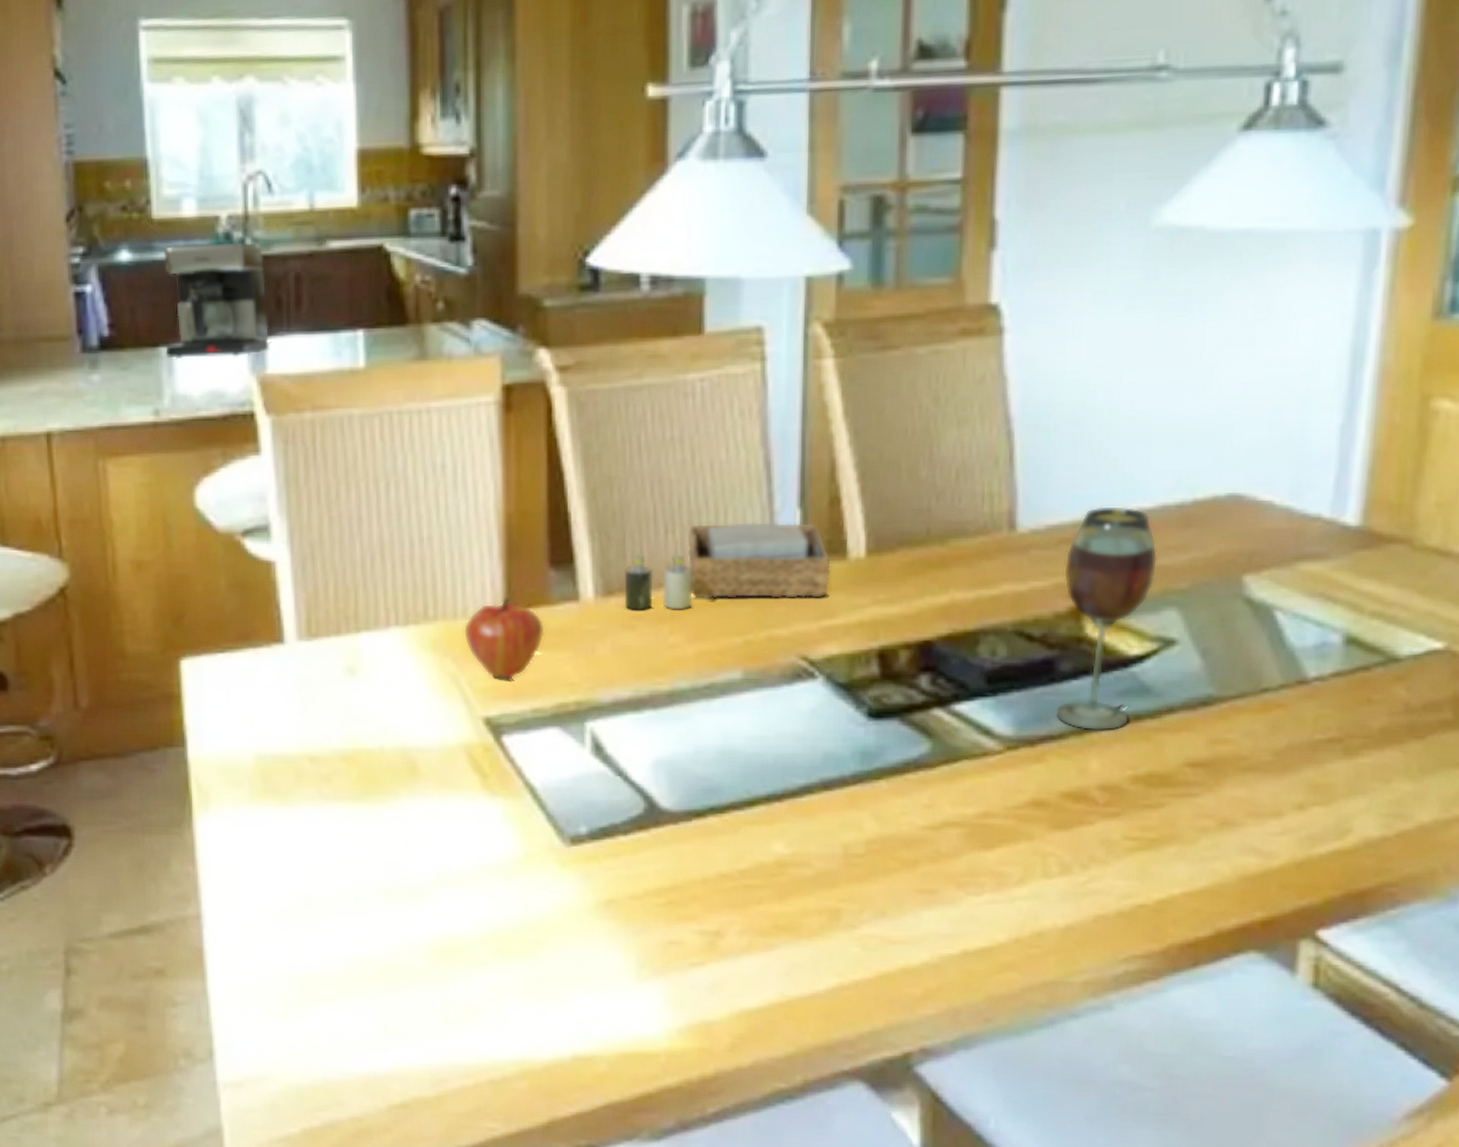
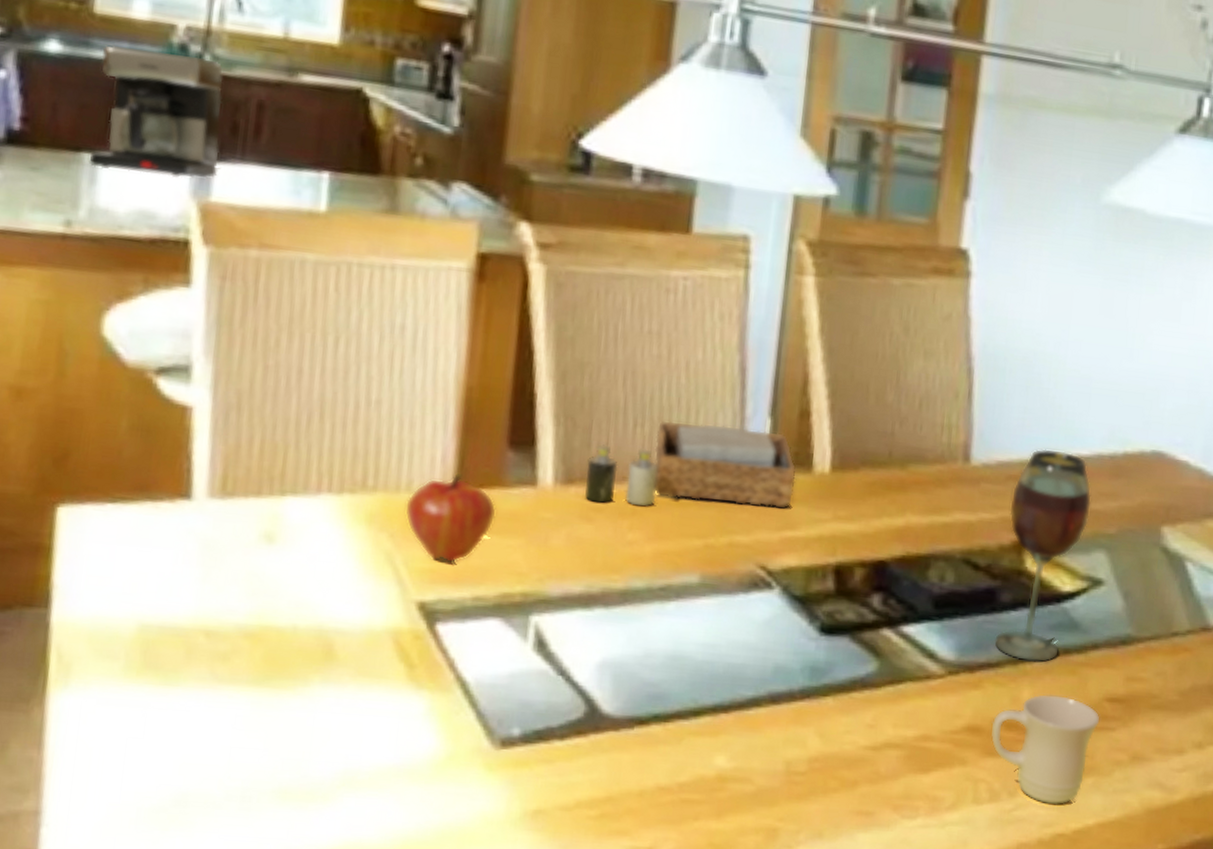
mug: none [1057,764,1181,876] -> present [990,695,1100,805]

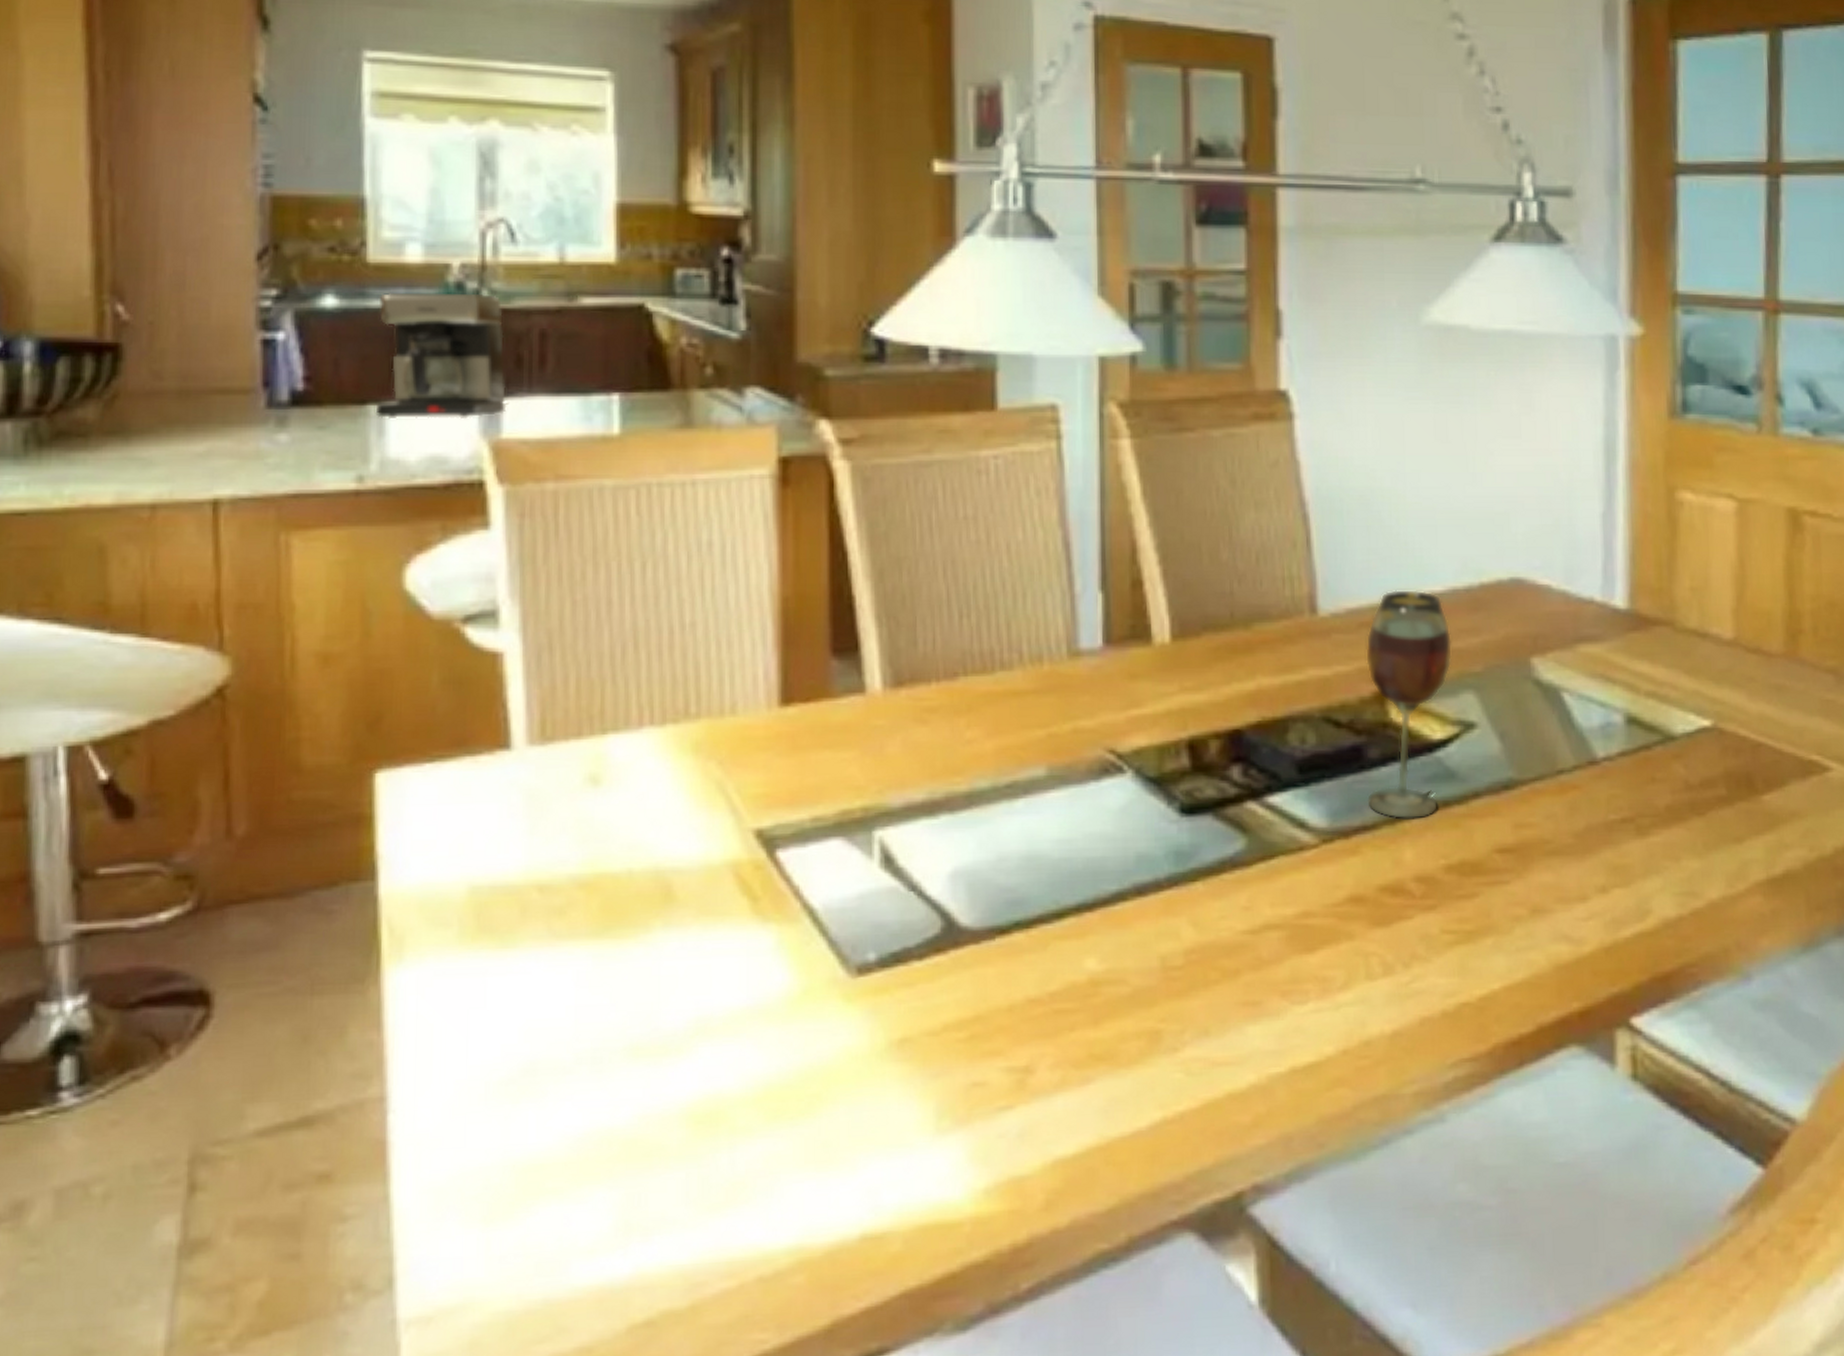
fruit: present [404,472,497,563] -> none [731,688,826,785]
candle: present [584,443,658,507] -> none [915,639,993,703]
napkin holder: present [654,420,797,509] -> none [984,605,1135,689]
mug: present [990,695,1100,805] -> none [1375,852,1492,972]

